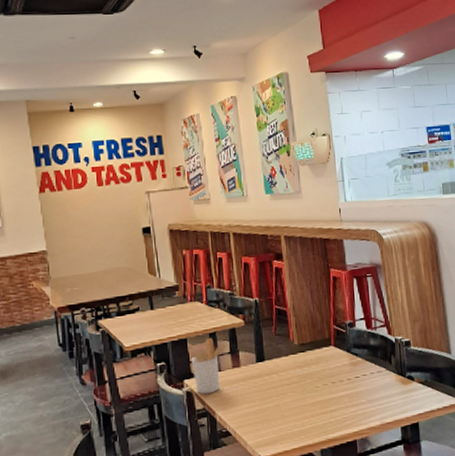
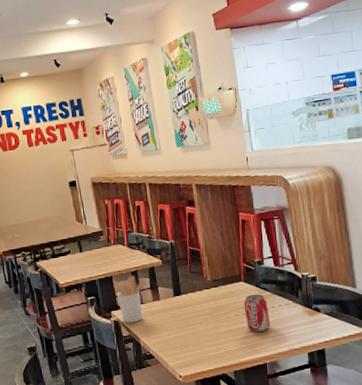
beverage can: none [333,360,362,405] -> present [243,294,271,333]

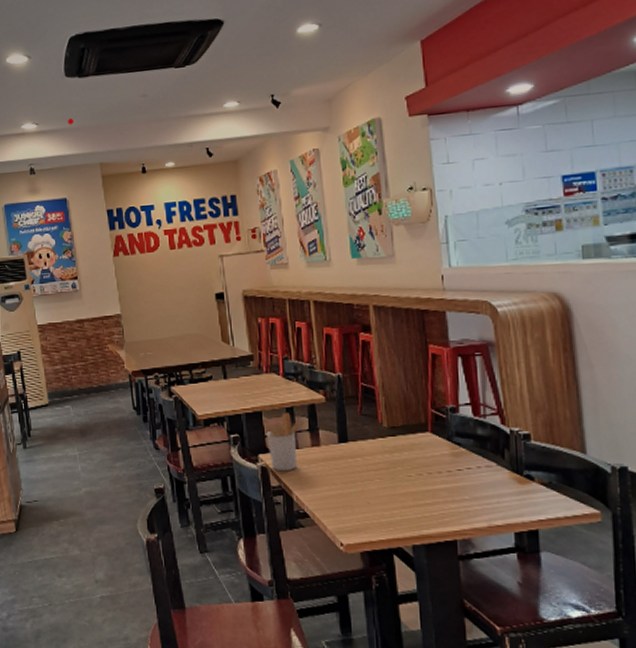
beverage can: present [243,294,271,333] -> none [429,449,465,500]

